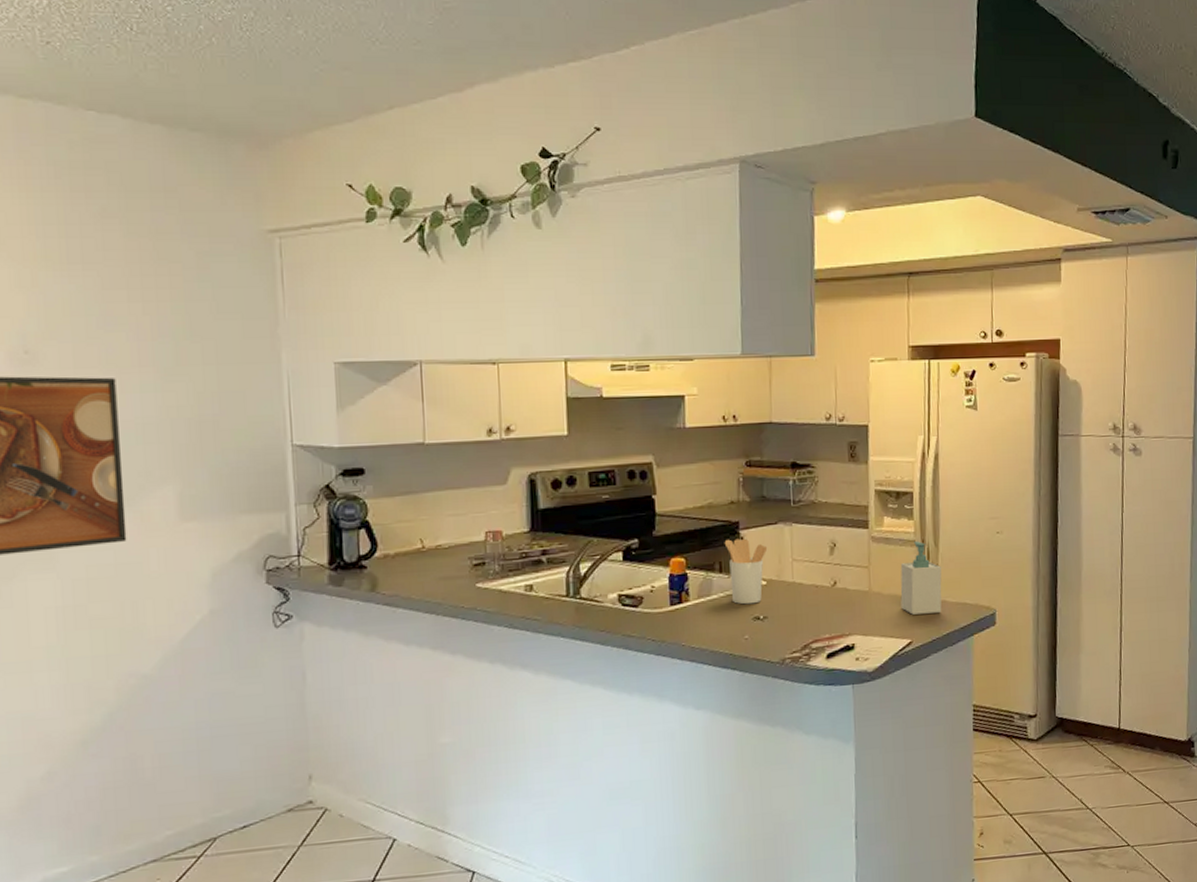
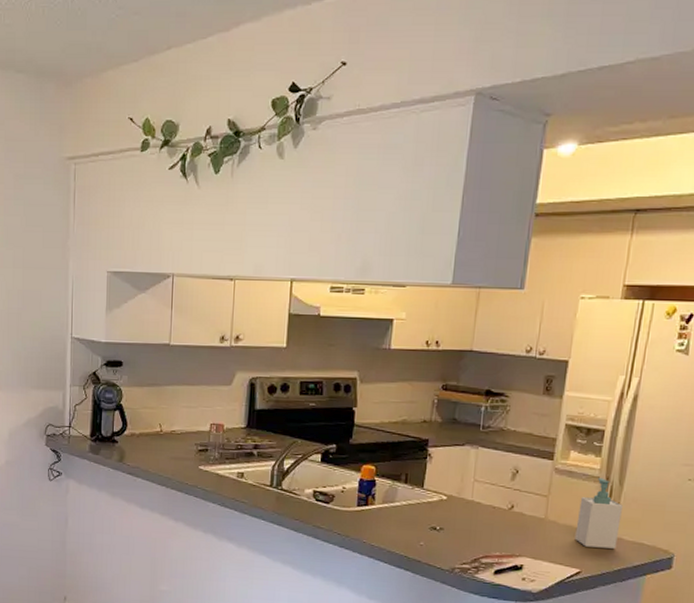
utensil holder: present [724,538,768,605] -> none [412,454,452,515]

